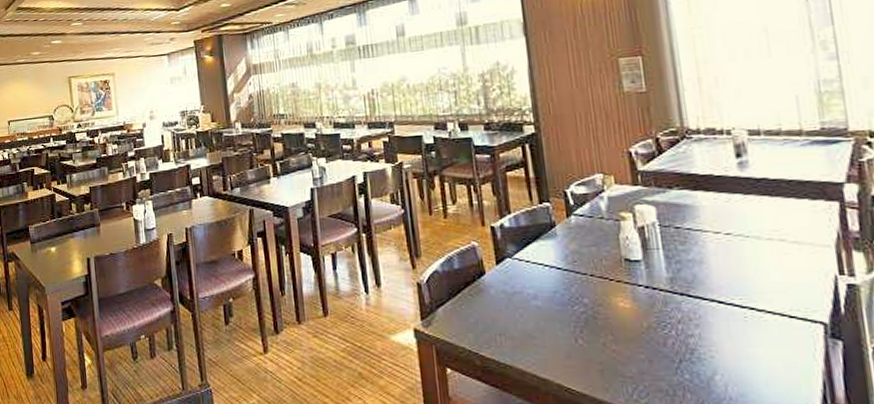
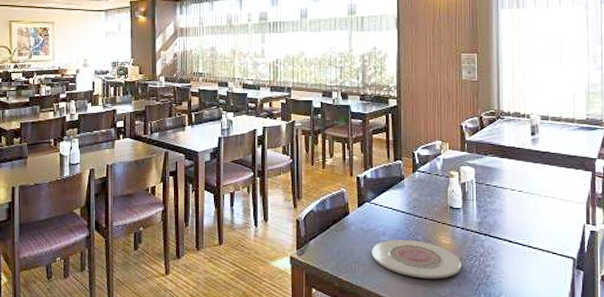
plate: none [520,304,652,354] -> present [371,240,462,279]

